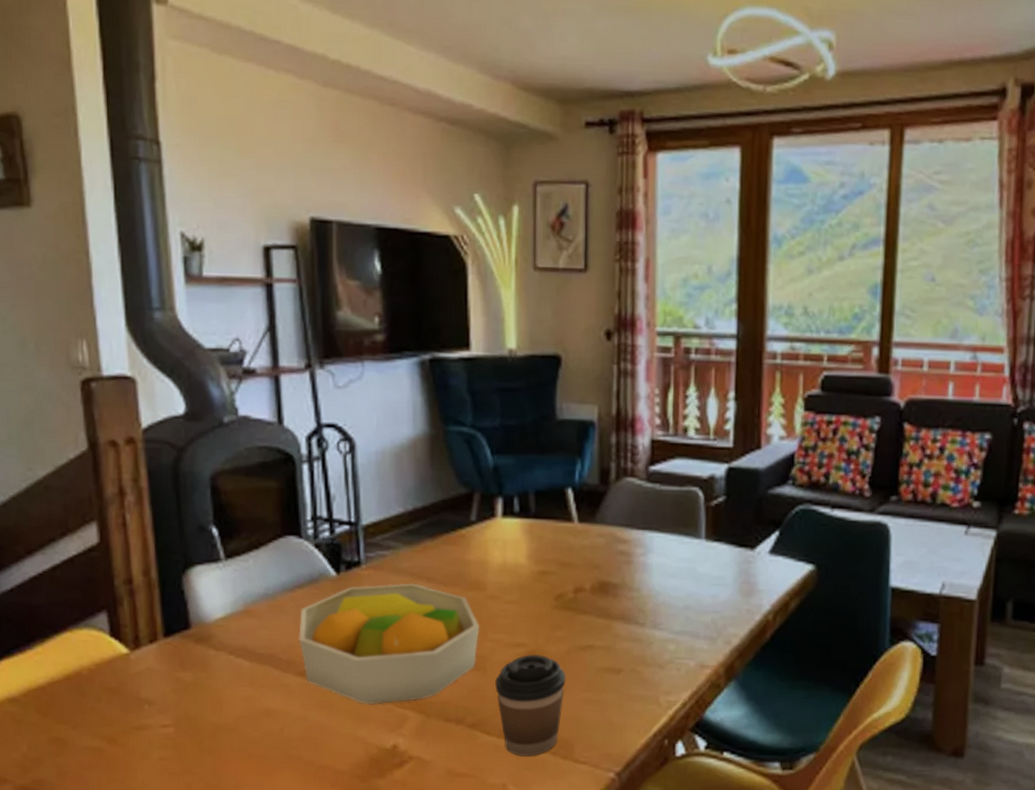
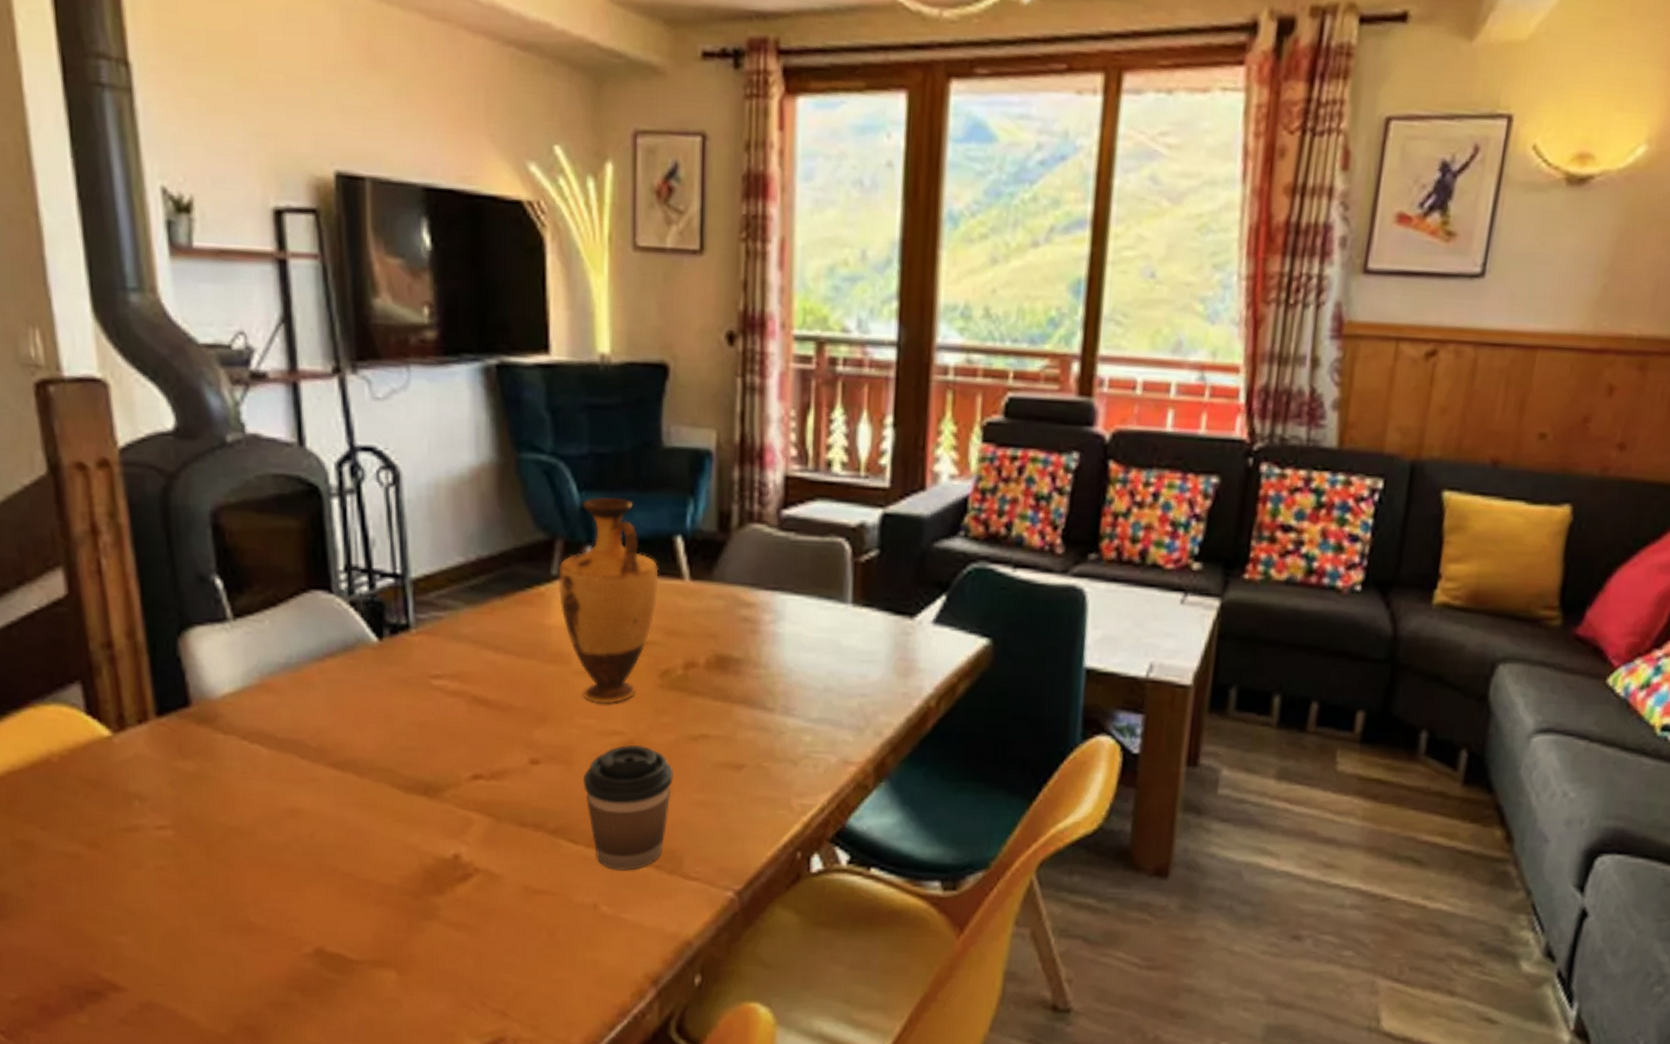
fruit bowl: present [299,583,479,705] -> none [331,653,563,804]
vase: none [477,458,554,622] -> present [559,496,659,704]

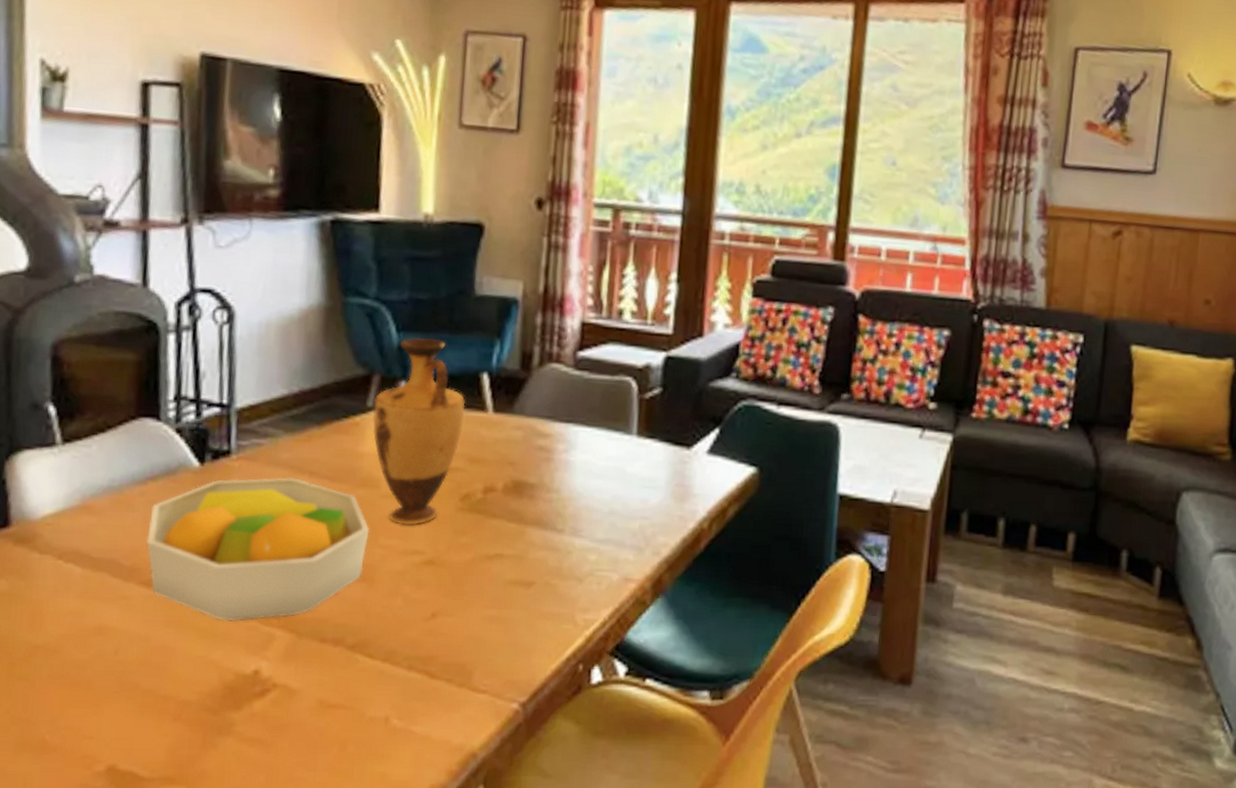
fruit bowl: none [331,653,563,804] -> present [147,477,369,621]
coffee cup: present [584,744,674,870] -> none [383,563,469,684]

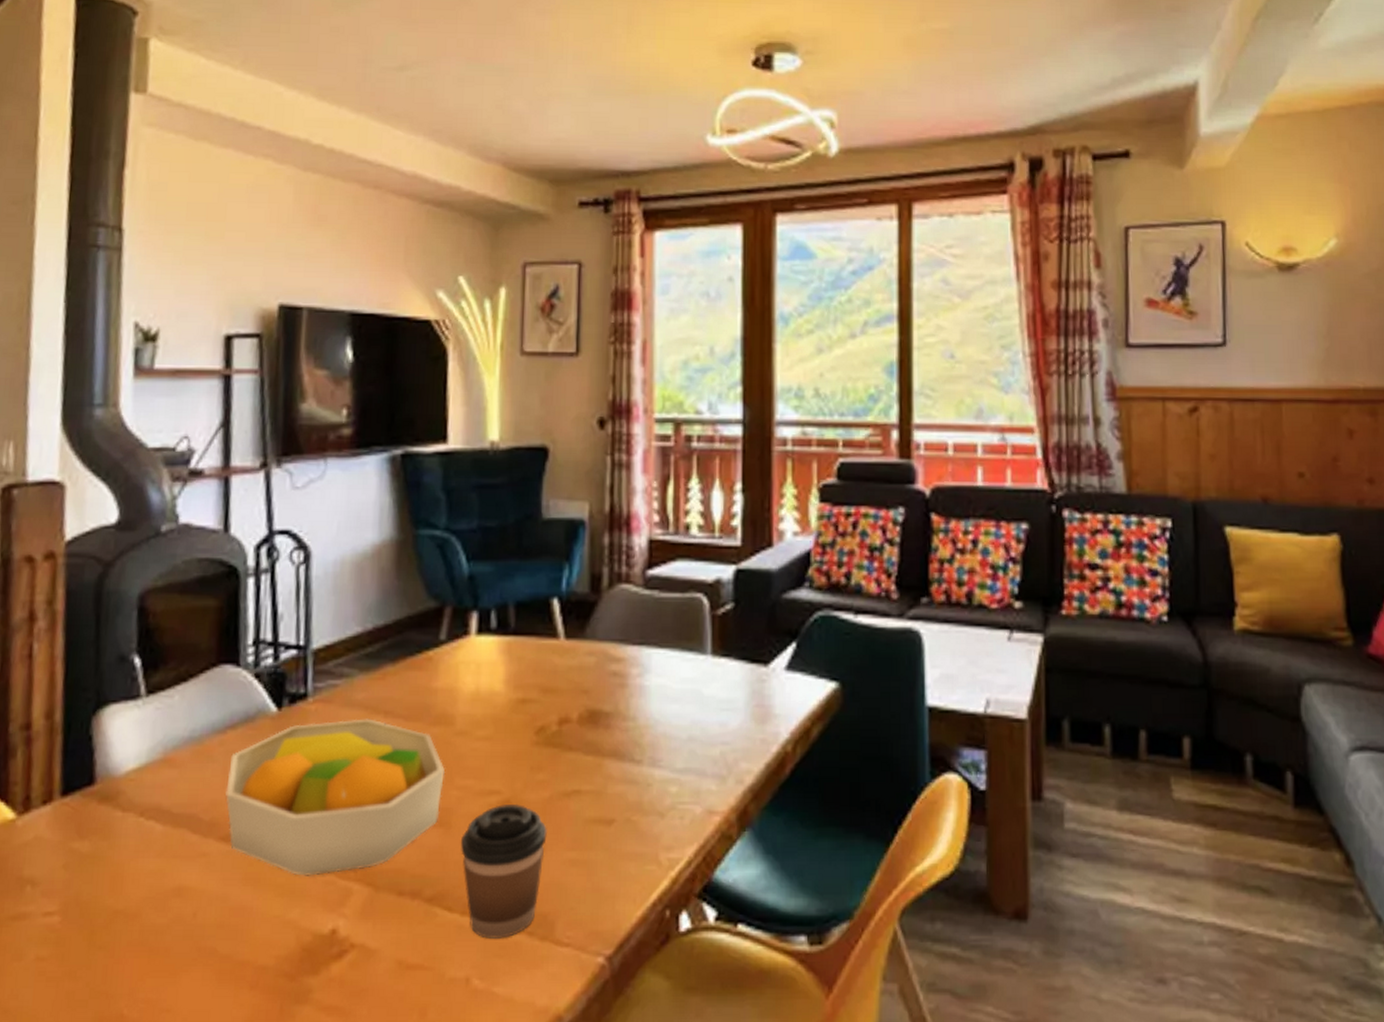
vase: present [372,337,466,526] -> none [445,565,537,764]
coffee cup: none [383,563,469,684] -> present [461,803,547,939]

